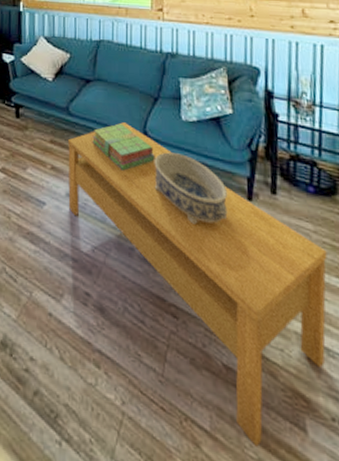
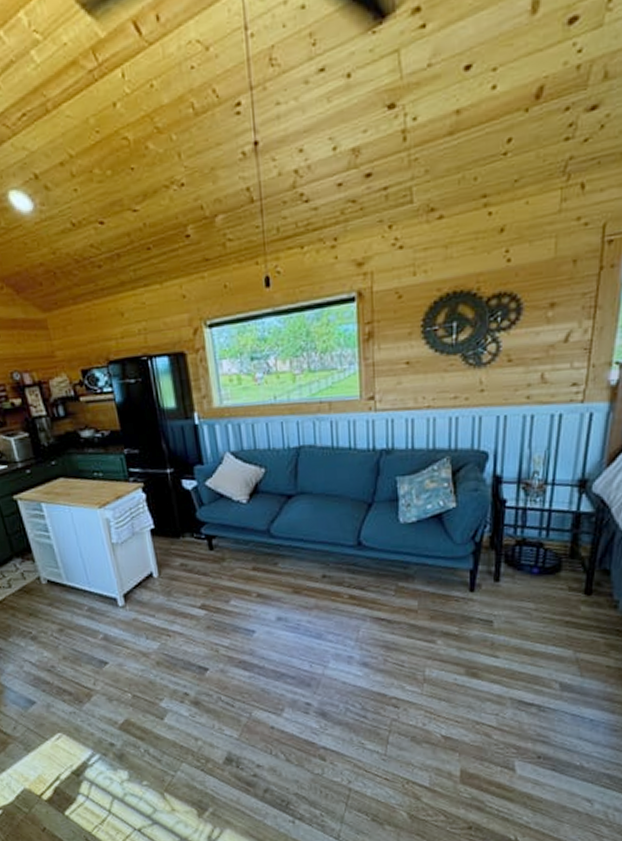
coffee table: present [67,122,327,447] -> none [272,535,546,790]
stack of books: present [92,123,155,171] -> none [300,537,371,586]
decorative bowl: present [154,152,228,224] -> none [370,558,449,624]

